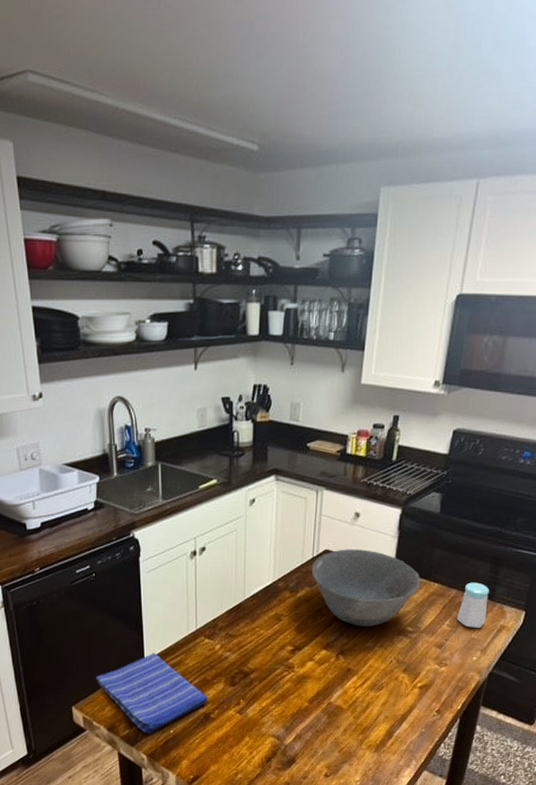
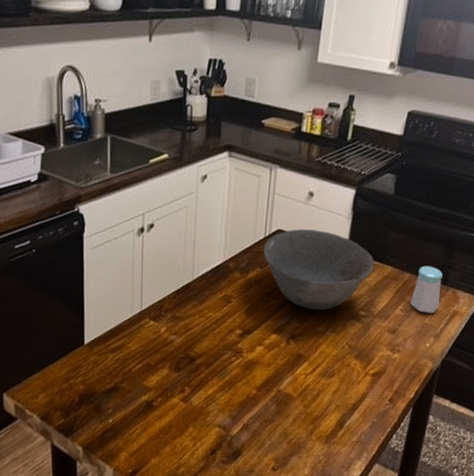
dish towel: present [96,653,208,735] -> none [31,335,151,424]

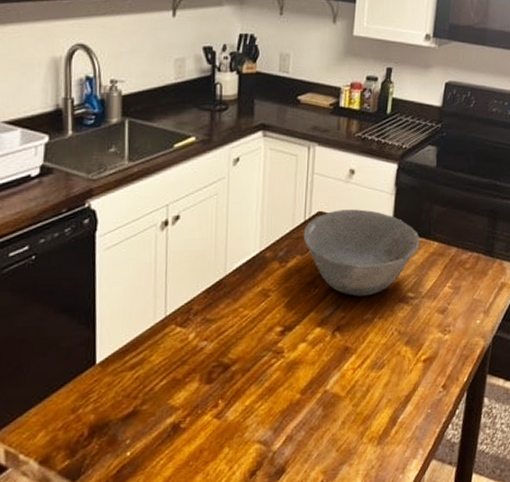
salt shaker: present [410,266,443,313] -> none [459,238,488,288]

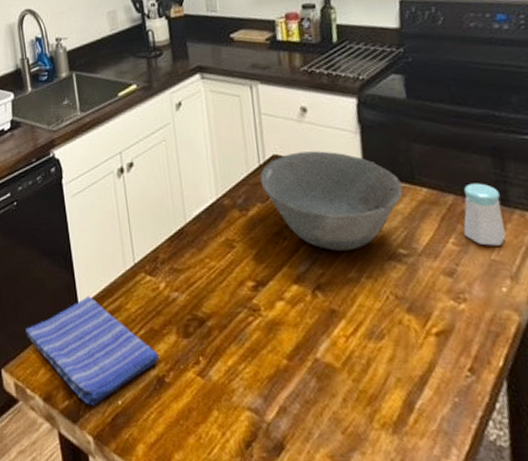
dish towel: none [27,351,177,462] -> present [26,296,159,407]
salt shaker: none [459,238,488,288] -> present [463,183,506,246]

